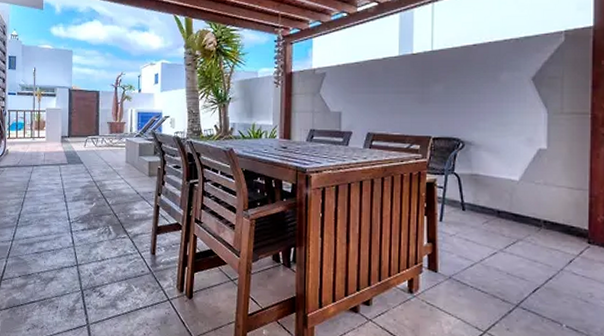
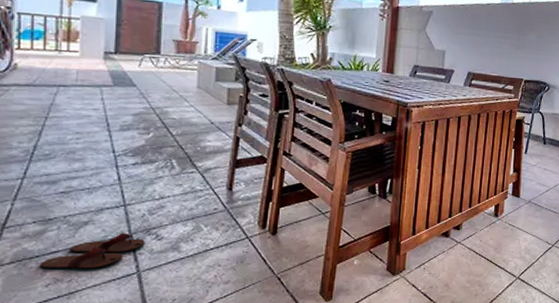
flip-flop: none [23,289,92,320] -> present [39,233,145,270]

